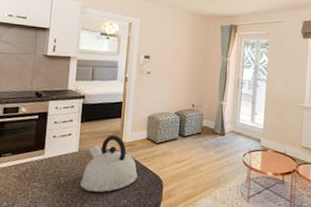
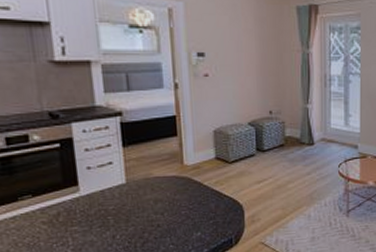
kettle: present [79,135,137,192] -> none [135,158,210,228]

